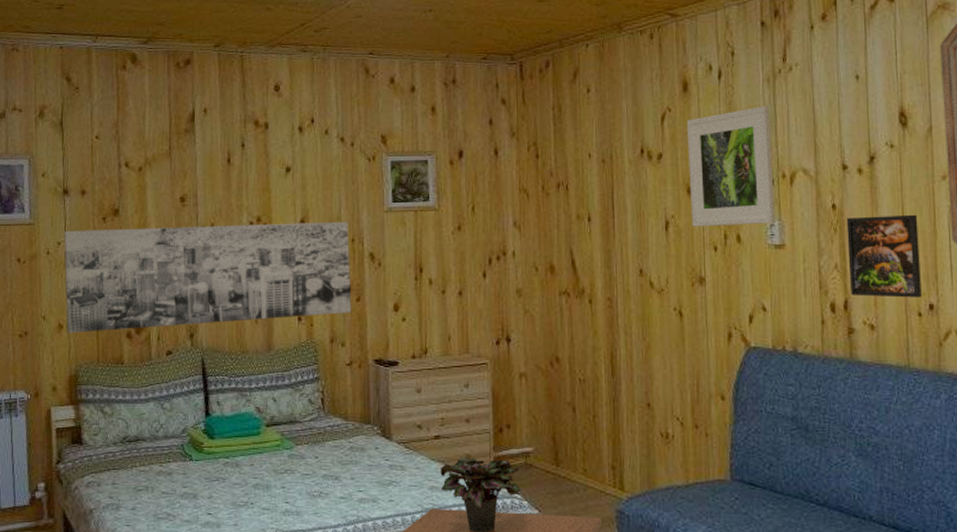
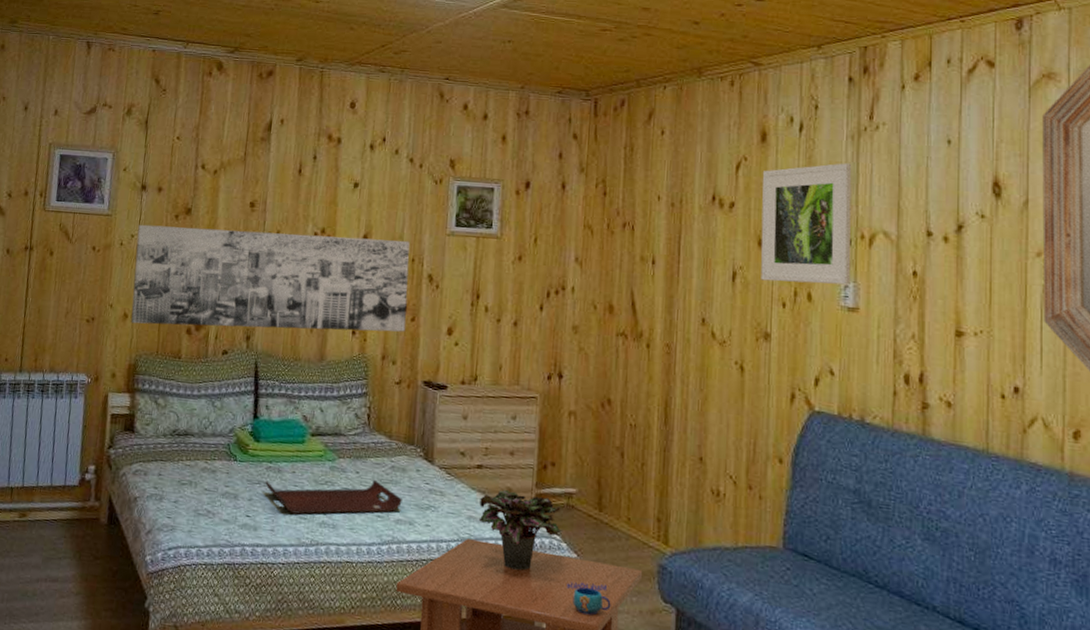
serving tray: none [224,462,364,506] -> present [265,479,402,515]
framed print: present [846,214,922,298] -> none [927,286,1007,379]

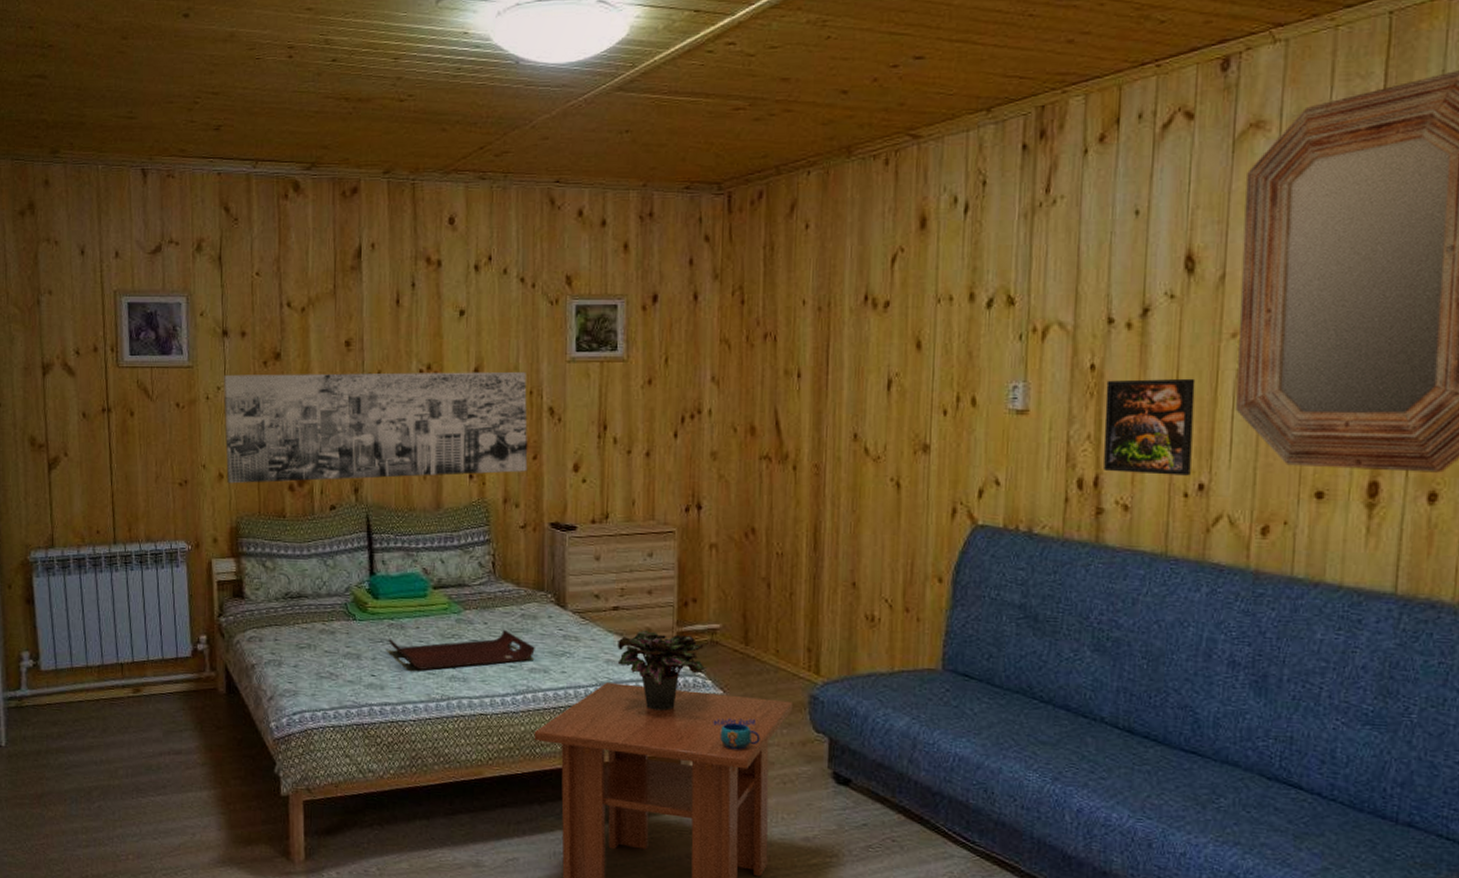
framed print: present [761,163,852,285] -> none [919,246,1024,387]
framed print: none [927,286,1007,379] -> present [1103,378,1196,476]

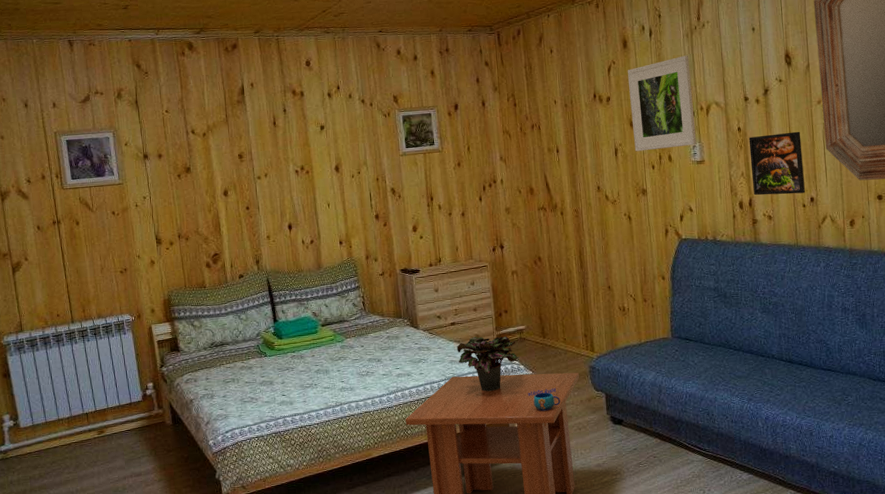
wall art: present [223,371,528,484] -> none [147,165,381,268]
serving tray: present [388,629,535,670] -> none [292,348,400,386]
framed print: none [919,246,1024,387] -> present [627,55,697,152]

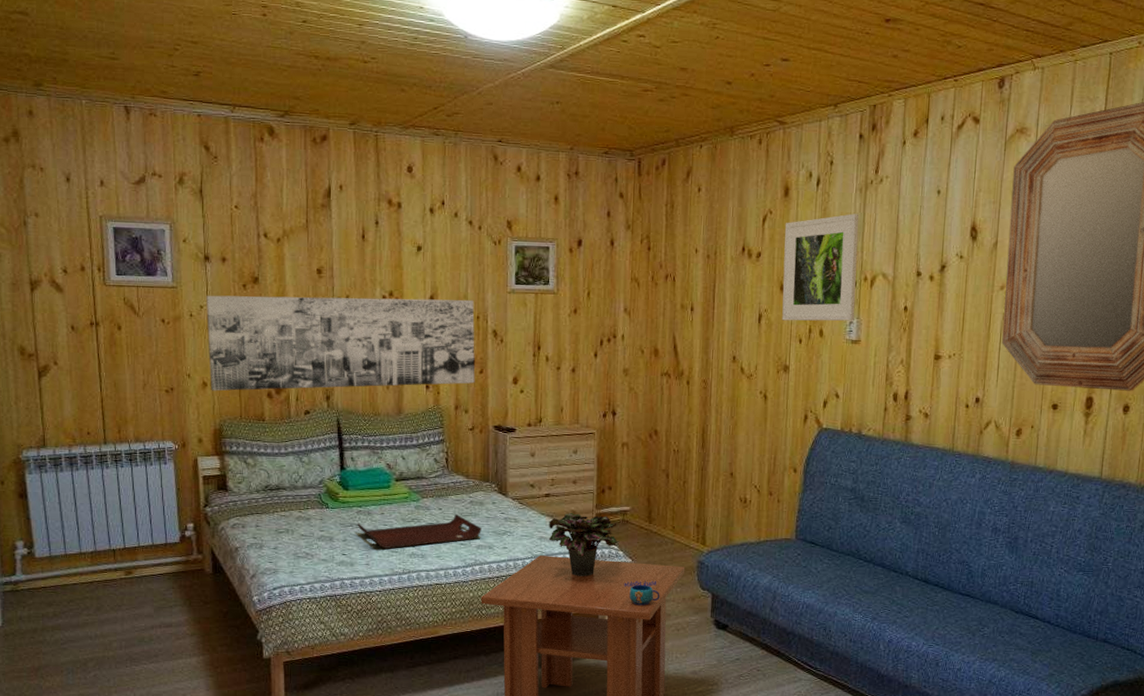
wall art: none [147,165,381,268] -> present [205,295,475,391]
serving tray: none [292,348,400,386] -> present [357,513,482,549]
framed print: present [749,131,805,196] -> none [912,319,976,392]

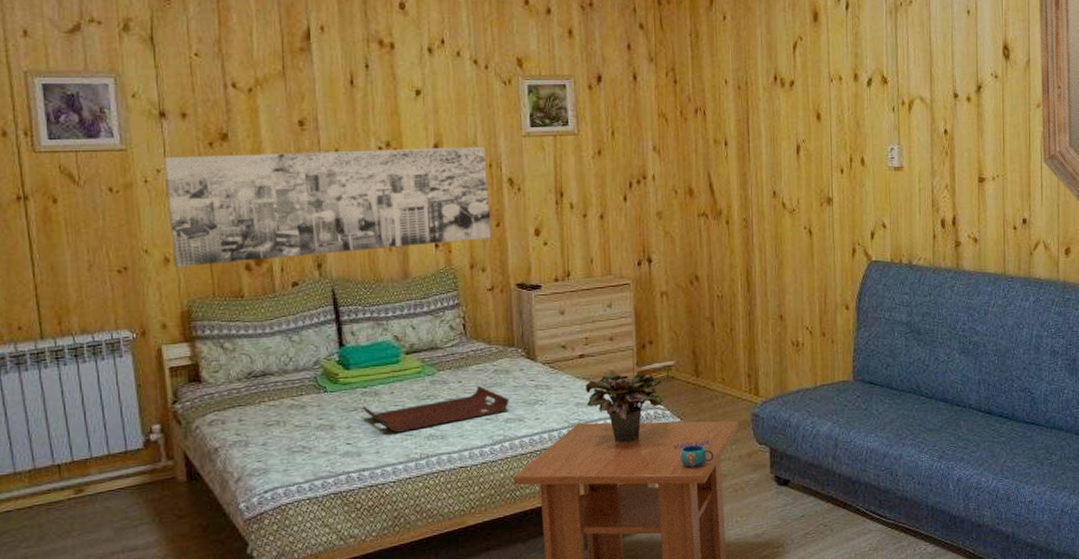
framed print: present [782,213,860,321] -> none [816,37,895,151]

